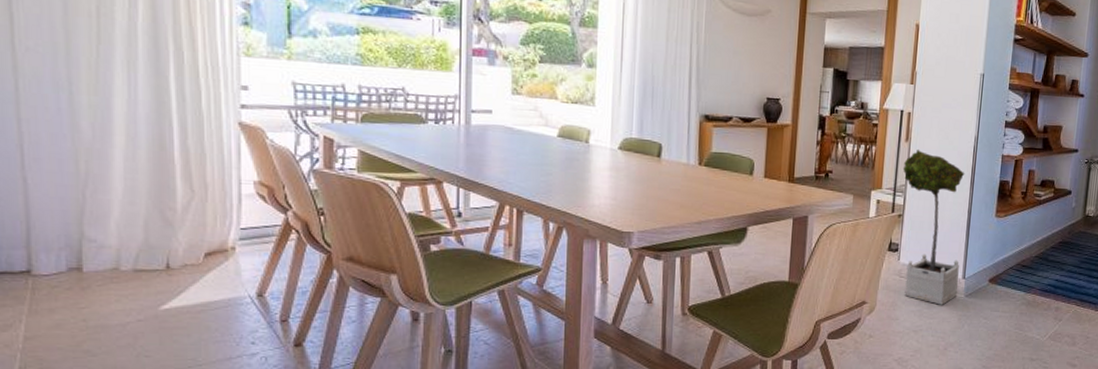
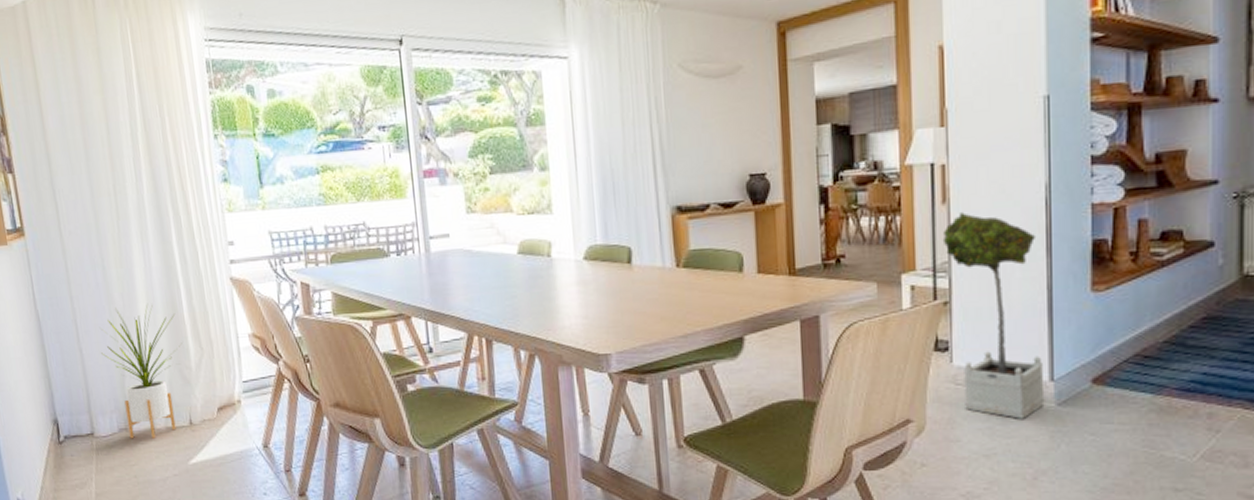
house plant: none [54,137,168,281] -> present [100,303,183,439]

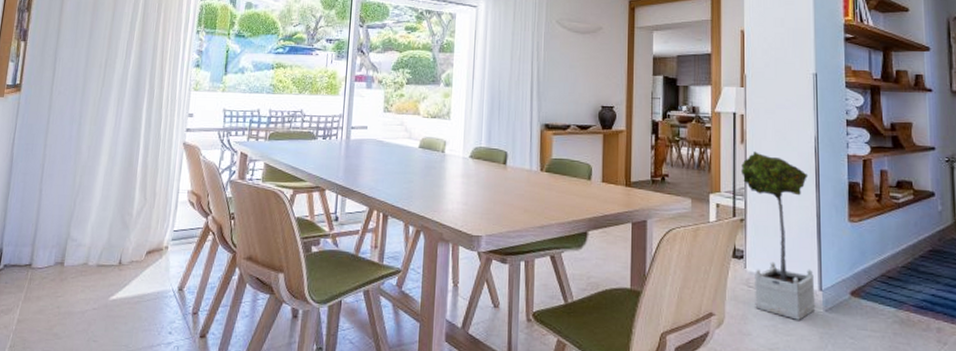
house plant: present [100,303,183,439] -> none [58,156,131,274]

